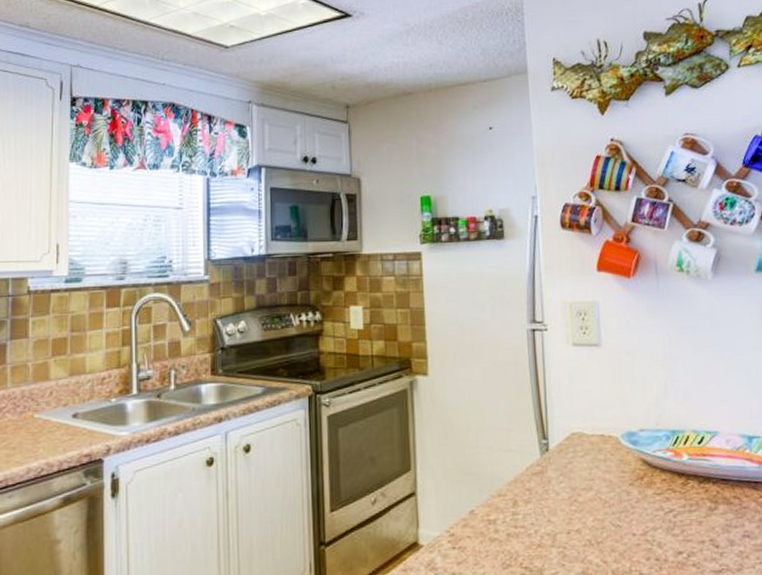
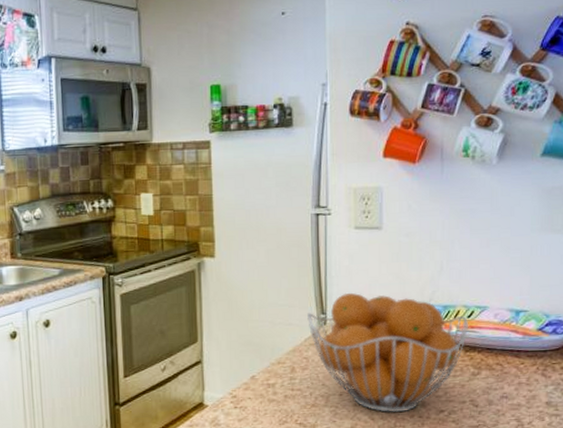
fruit basket: none [528,415,701,554] -> present [307,292,469,412]

